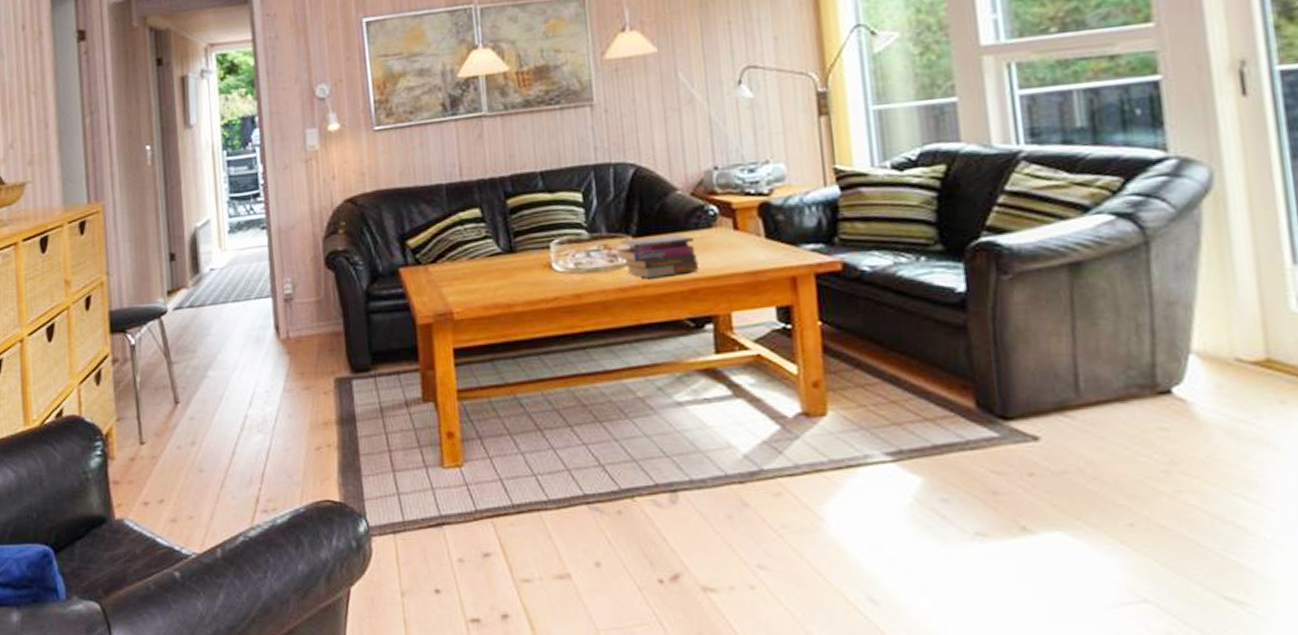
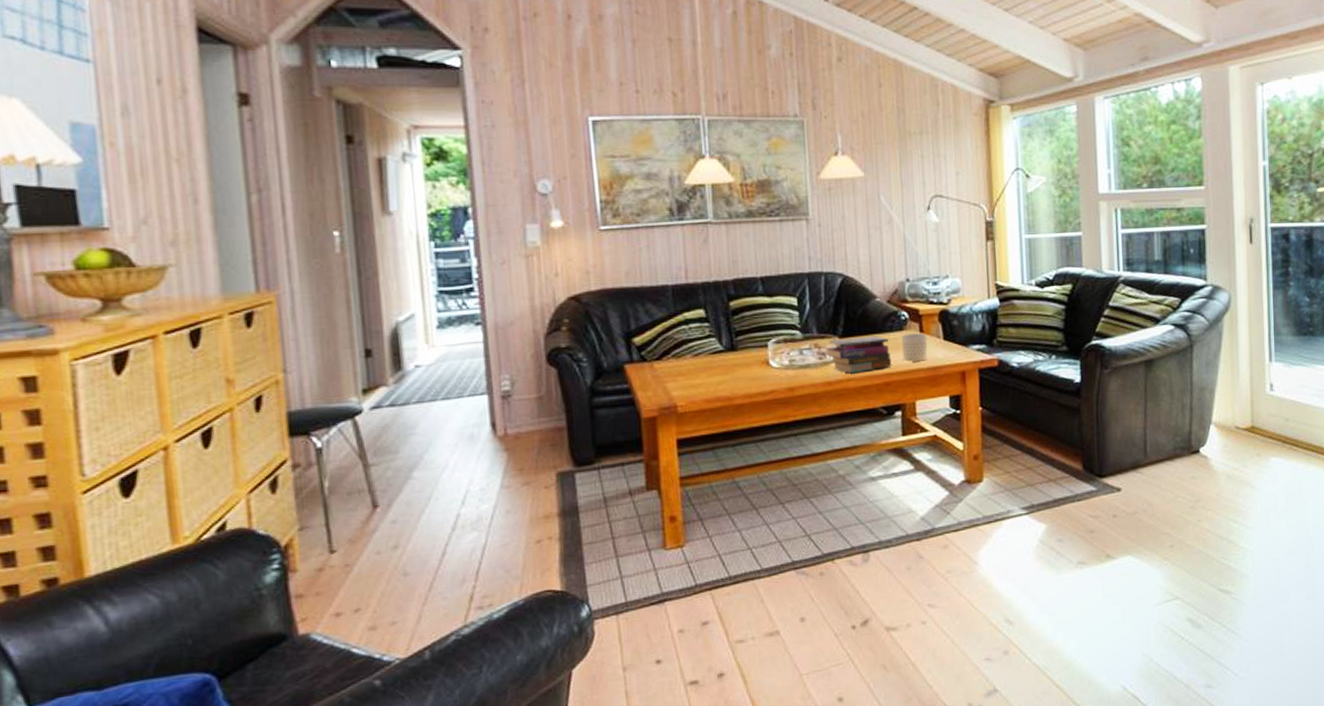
mug: none [709,230,745,265] -> present [901,333,928,362]

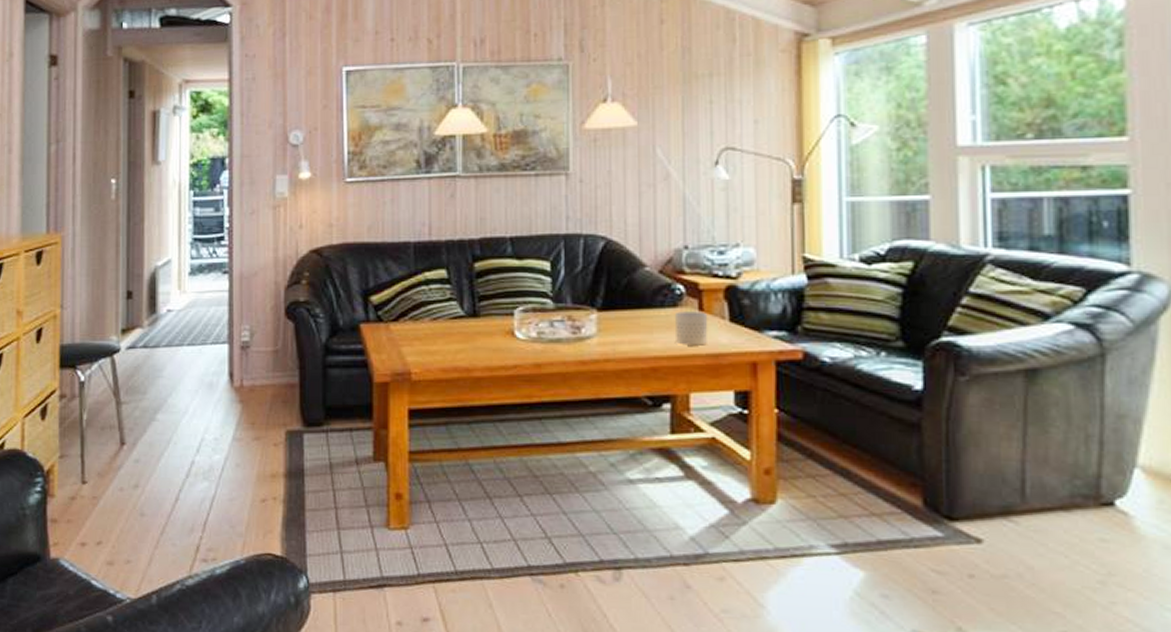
books: present [825,336,892,374] -> none [581,311,662,354]

